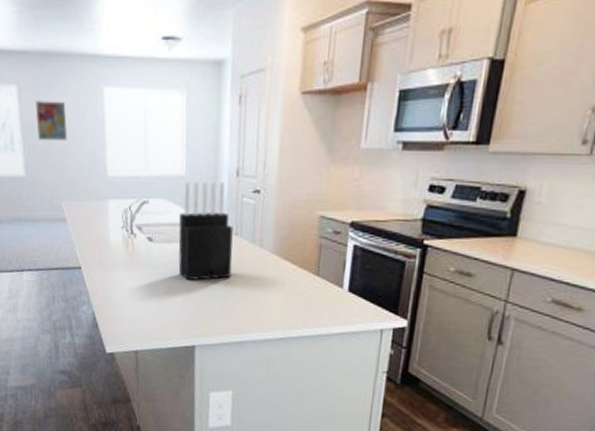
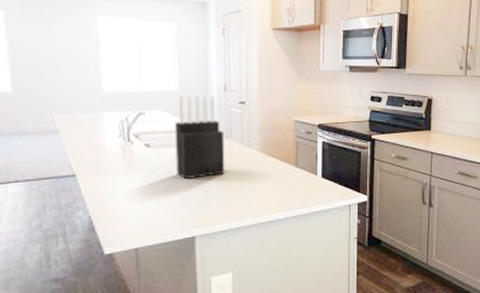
wall art: present [35,99,68,140] -> none [25,24,61,60]

